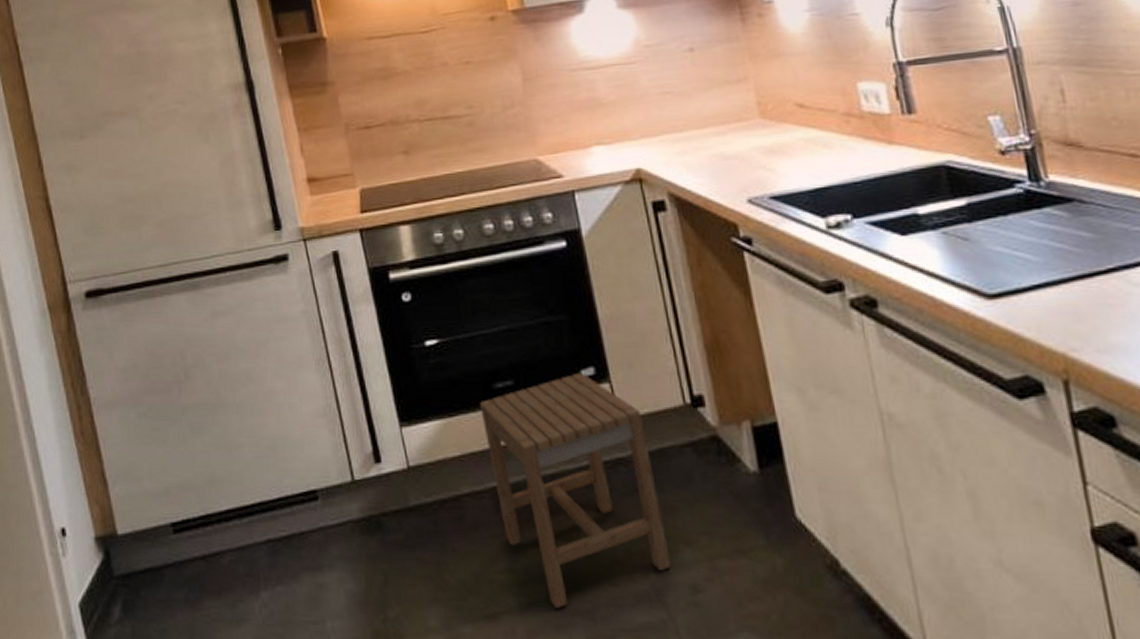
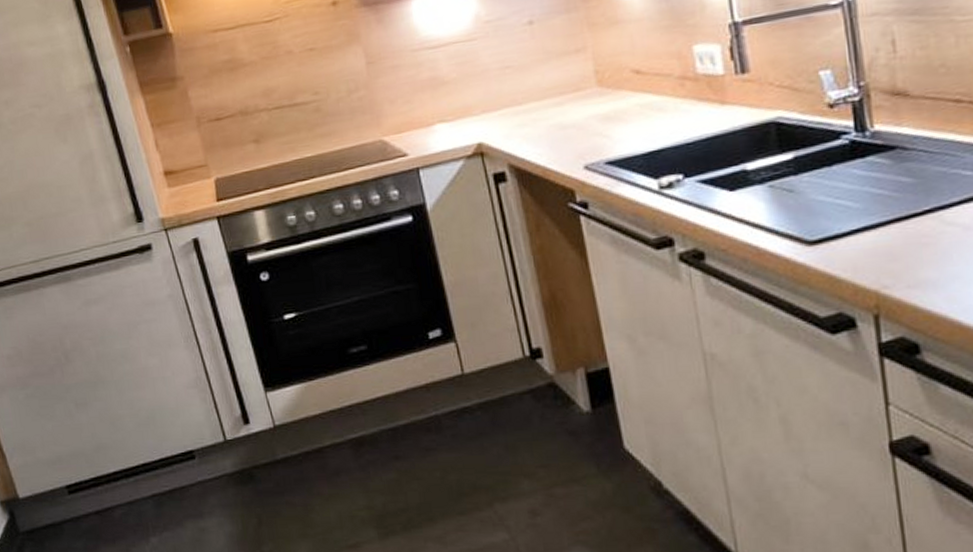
stool: present [480,372,671,609] -> none [337,334,512,537]

